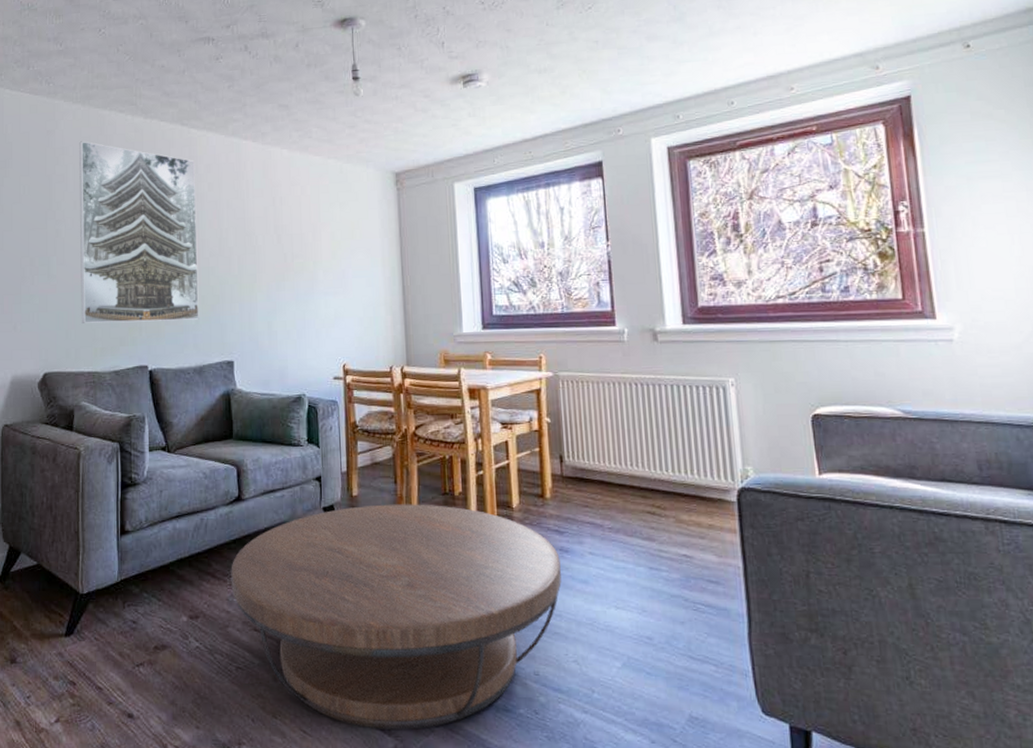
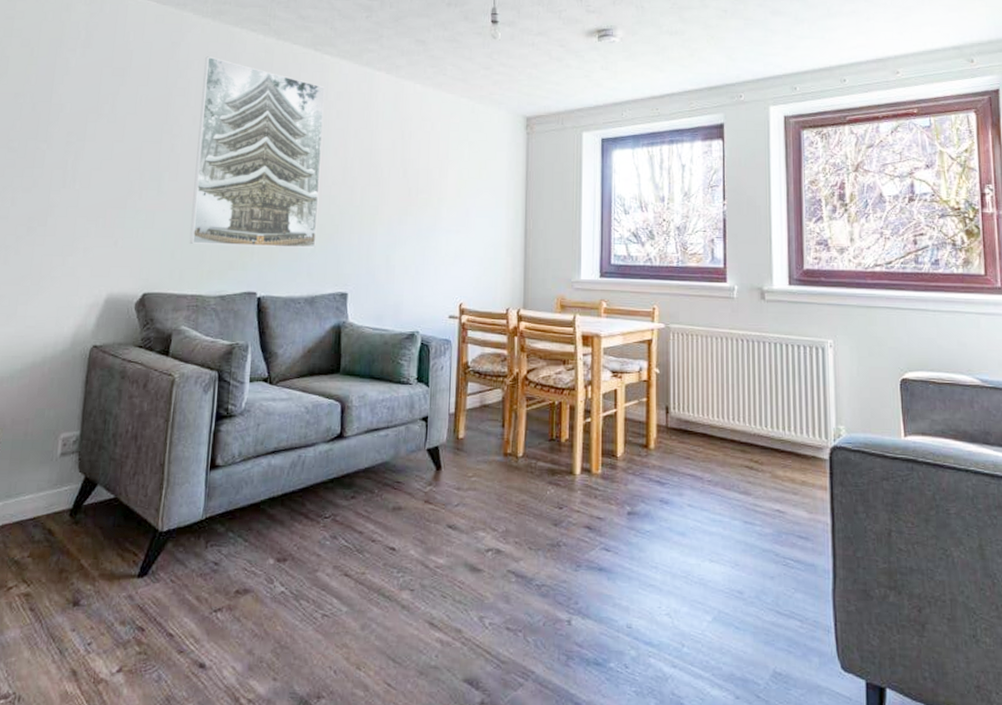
coffee table: present [231,504,562,730] -> none [324,448,659,683]

